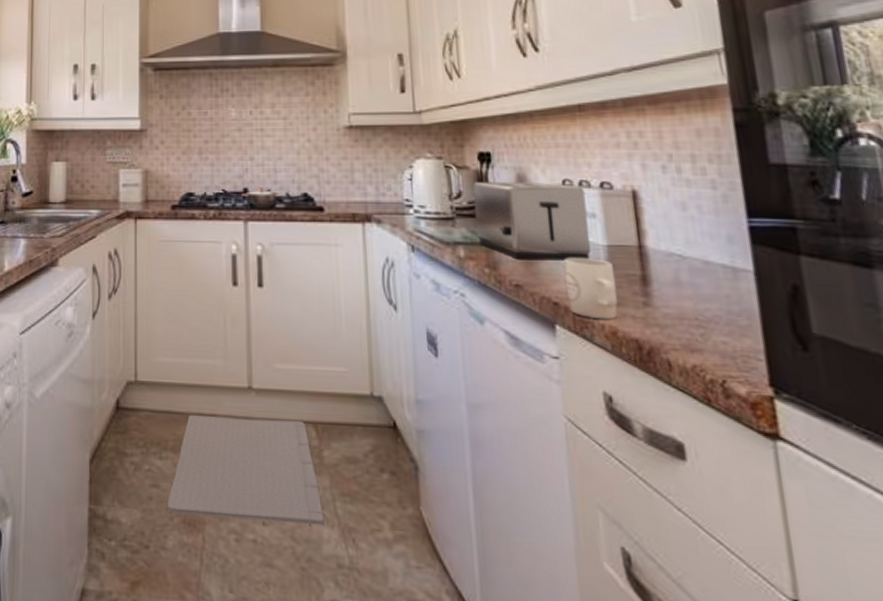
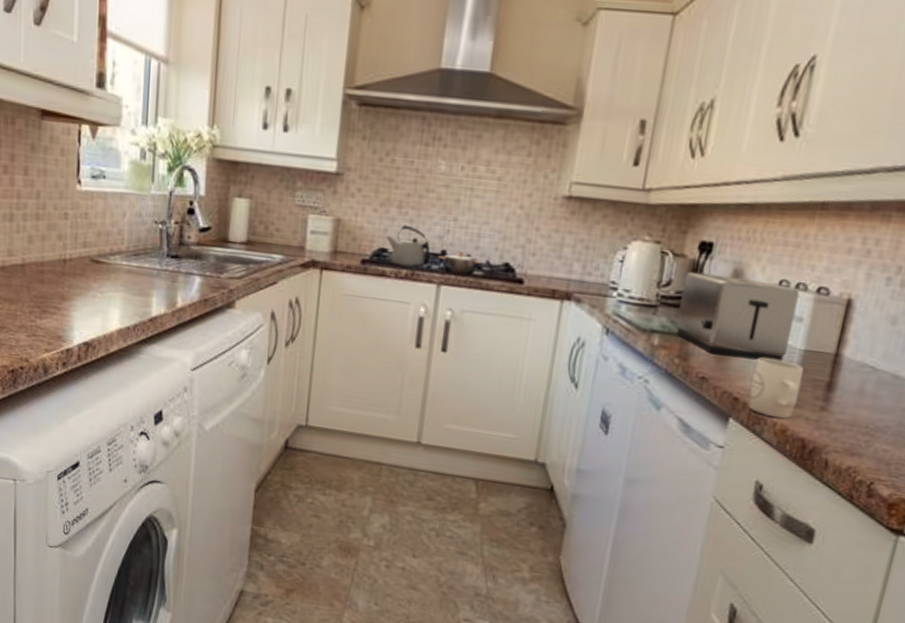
bath mat: present [168,414,325,526] -> none [326,460,472,563]
kettle: none [191,168,234,210] -> present [386,224,431,270]

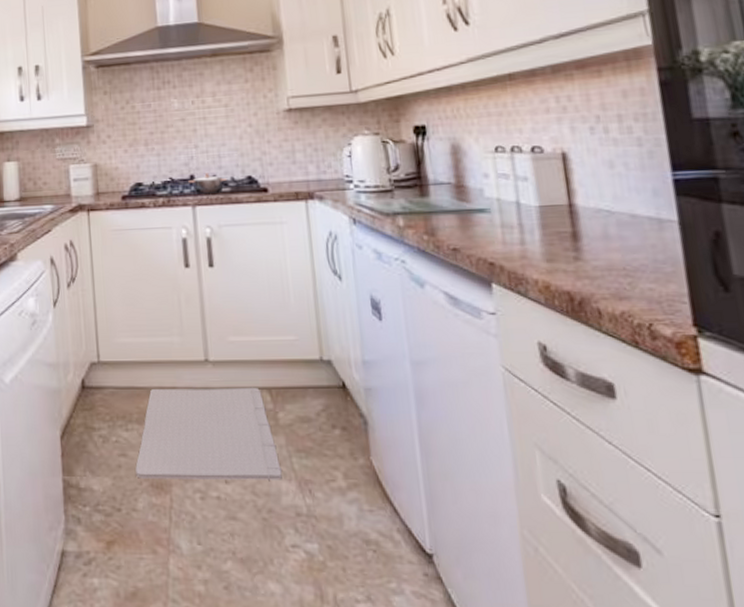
bath mat: none [326,460,472,563] -> present [135,387,283,480]
kettle: present [386,224,431,270] -> none [139,158,181,198]
toaster: present [676,271,800,362] -> none [409,151,524,226]
mug: present [748,357,804,419] -> none [498,219,550,276]

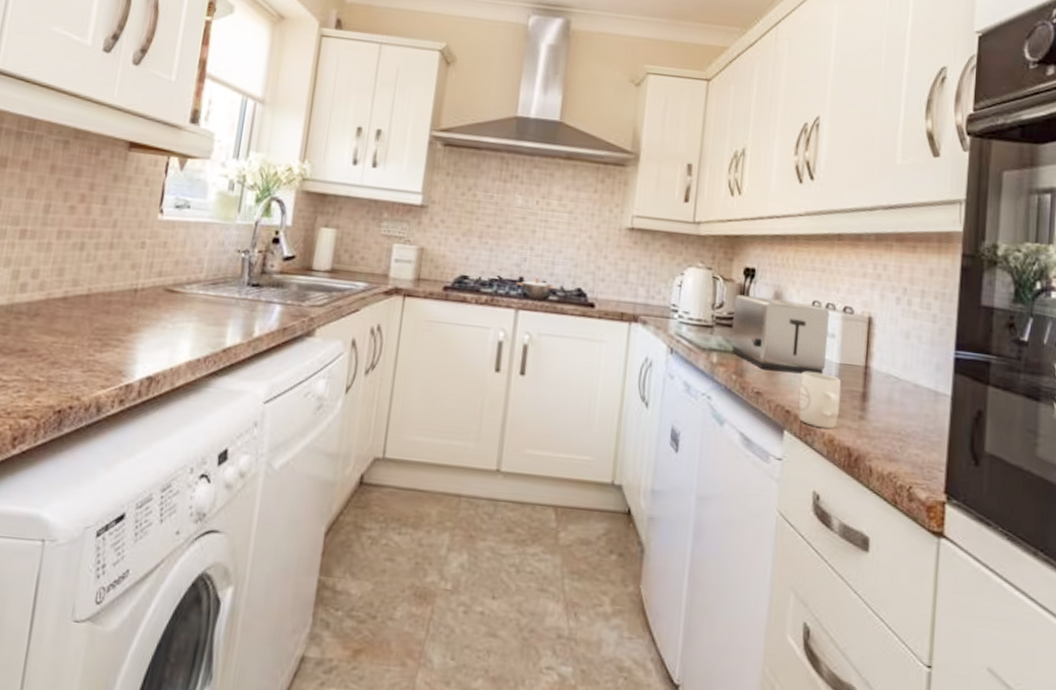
bath mat: present [135,387,283,480] -> none [400,493,553,601]
toaster: none [409,151,524,226] -> present [731,294,830,375]
mug: none [498,219,550,276] -> present [798,371,842,429]

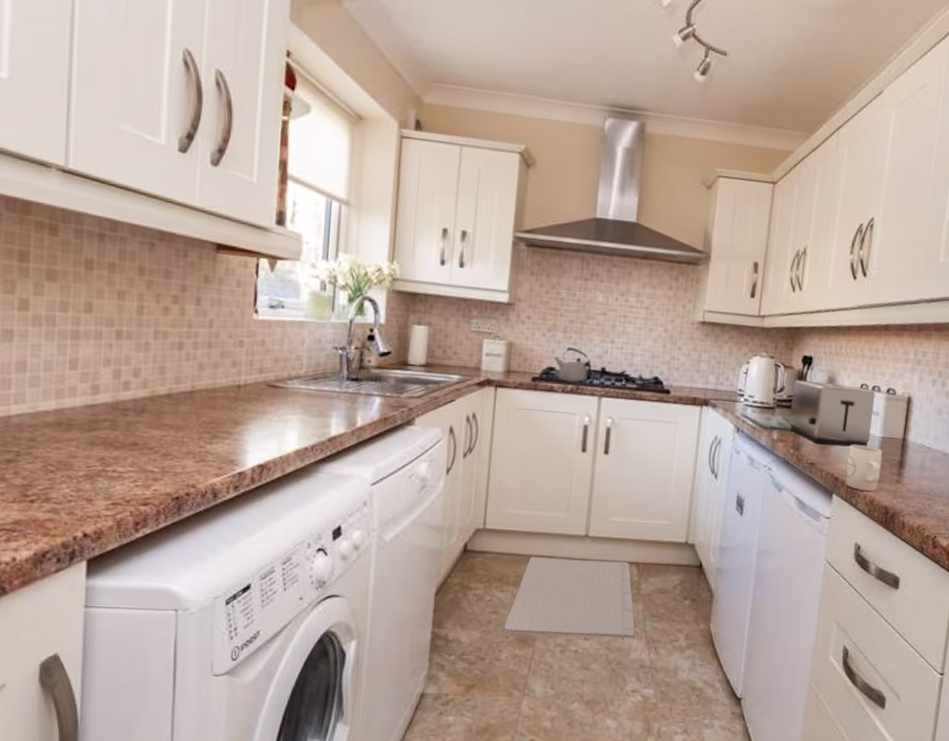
bath mat: none [400,493,553,601] -> present [504,556,636,639]
kettle: none [467,253,509,296] -> present [553,346,592,385]
cooking pot: present [516,277,557,301] -> none [599,368,636,389]

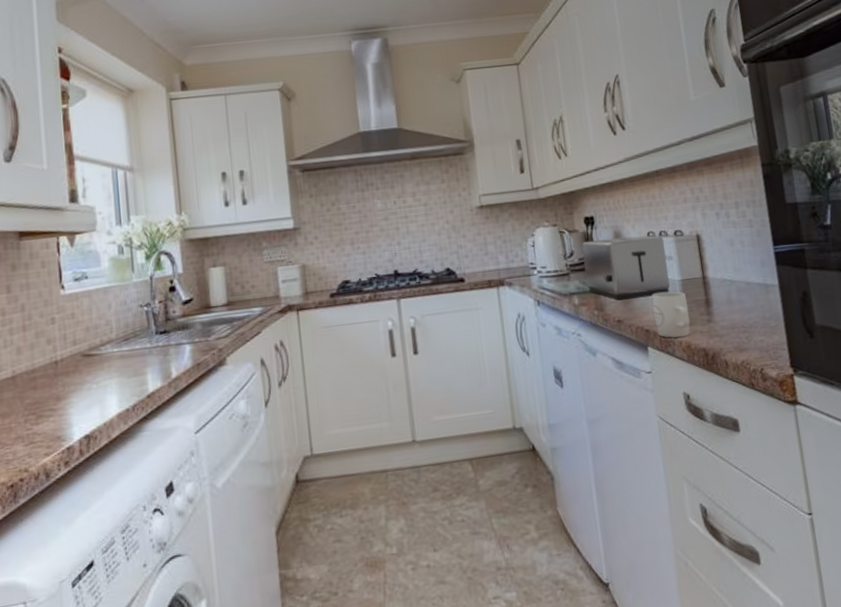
bath mat: present [504,556,636,639] -> none [350,459,484,561]
kettle: present [553,346,592,385] -> none [346,257,386,294]

